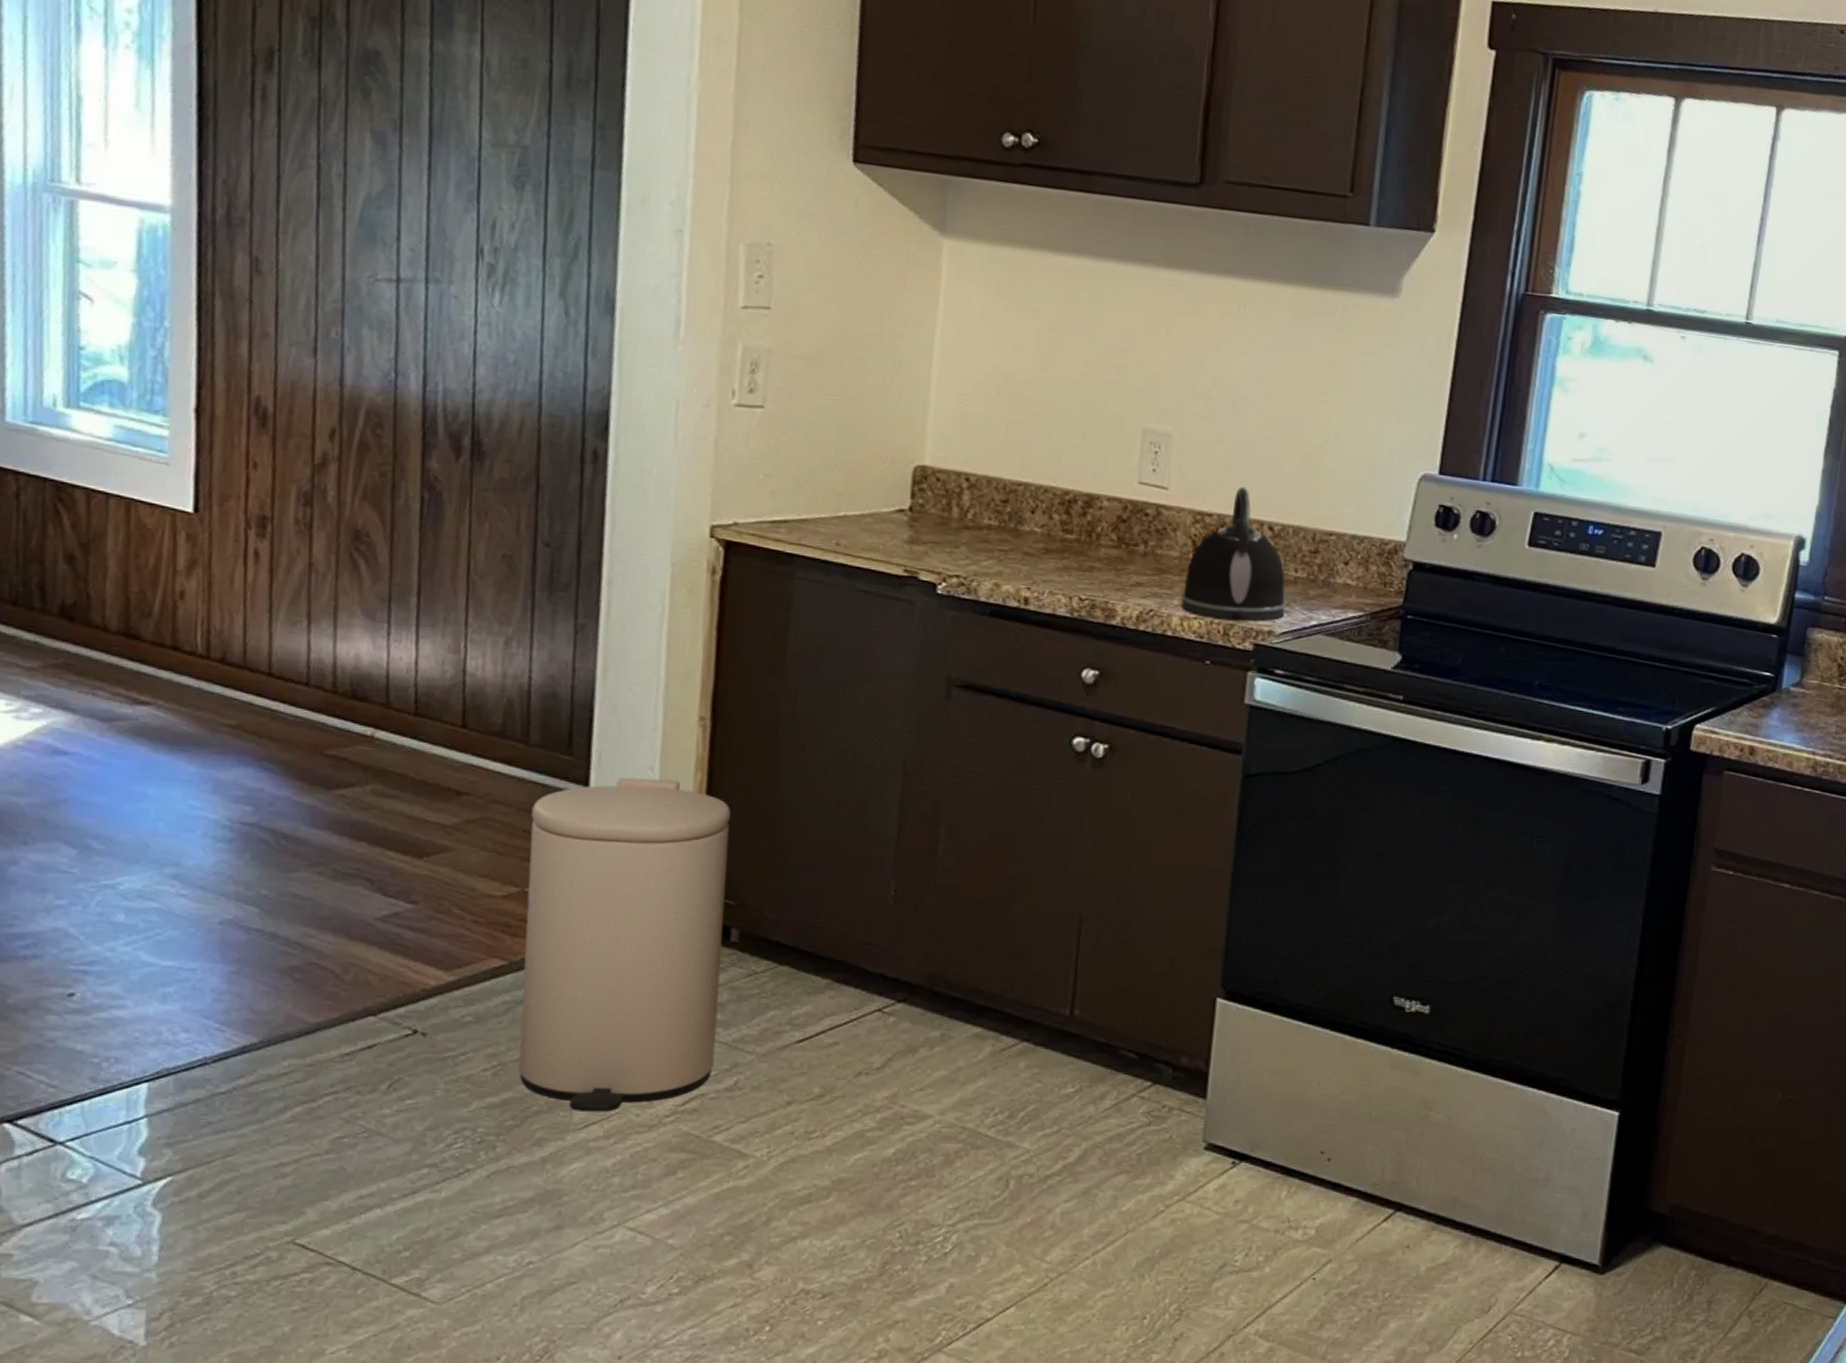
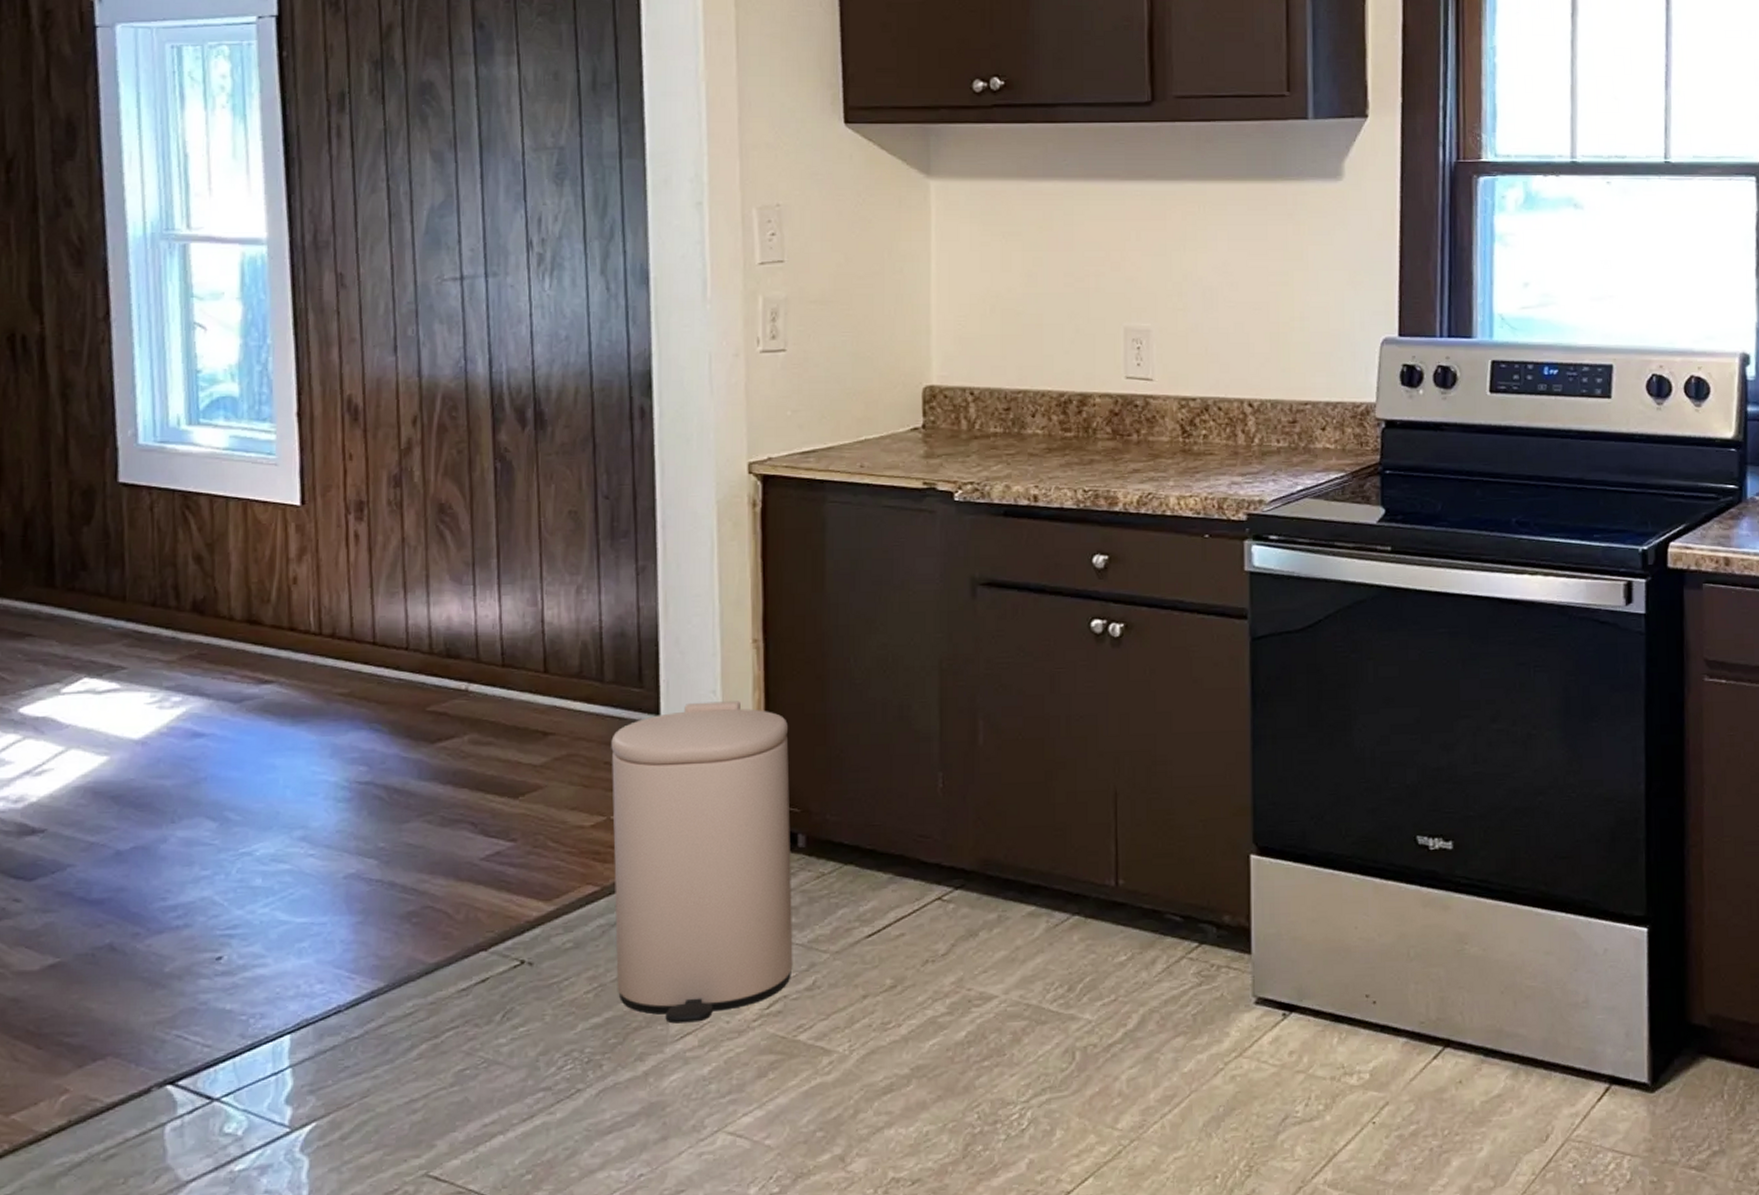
kettle: present [1180,486,1287,623] -> none [1176,369,1273,496]

